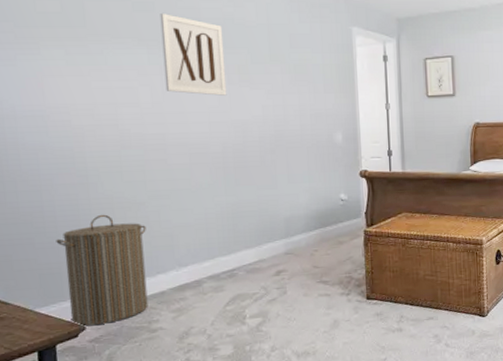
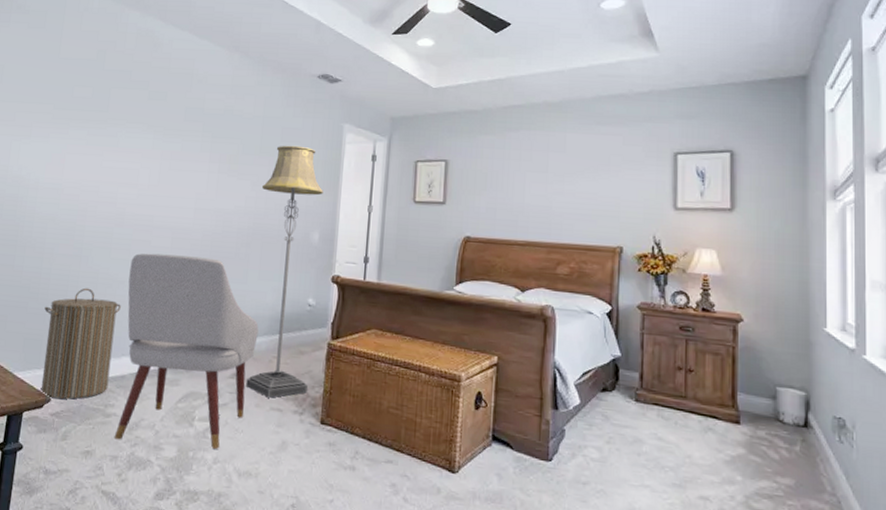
chair: none [148,169,296,351] -> present [114,253,259,449]
wall art: present [160,14,227,96] -> none [162,102,222,184]
floor lamp: none [278,51,351,287] -> present [245,145,323,398]

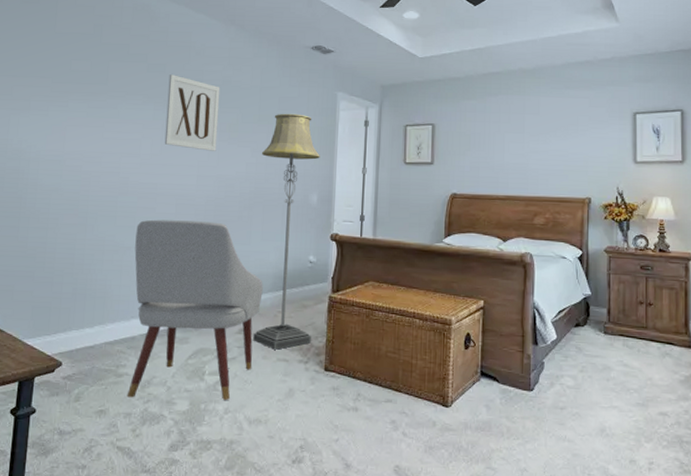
laundry hamper: present [40,287,121,399] -> none [51,255,128,362]
wall art: none [162,102,222,184] -> present [164,74,220,151]

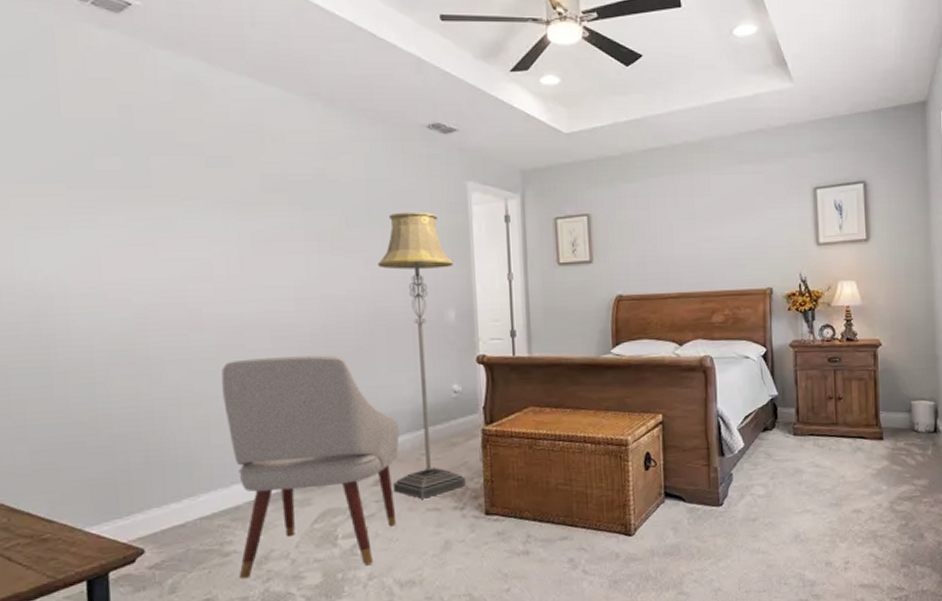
wall art: present [164,74,220,151] -> none [238,170,317,267]

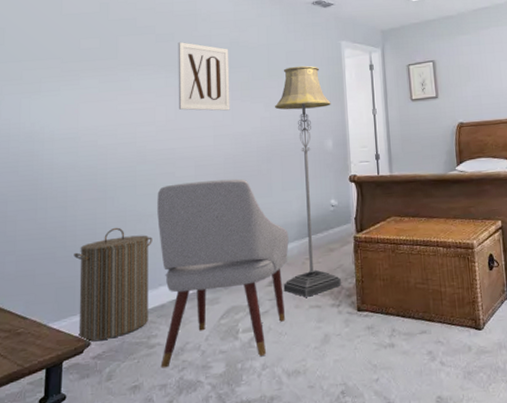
laundry hamper: none [111,411,220,549] -> present [74,227,152,341]
wall art: none [238,170,317,267] -> present [178,42,230,111]

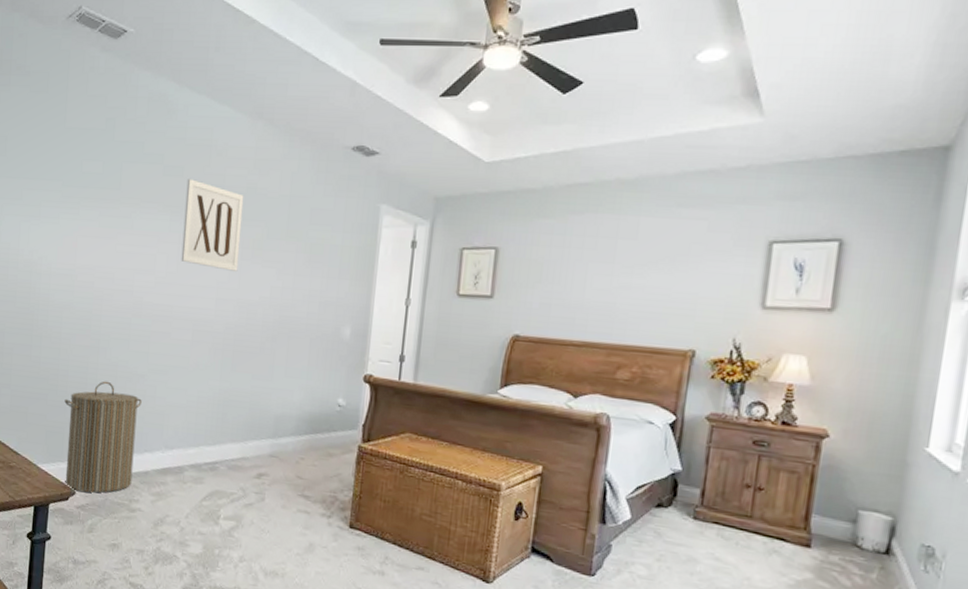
chair: present [157,178,289,368] -> none [139,346,285,548]
floor lamp: present [275,65,341,297] -> none [272,228,356,500]

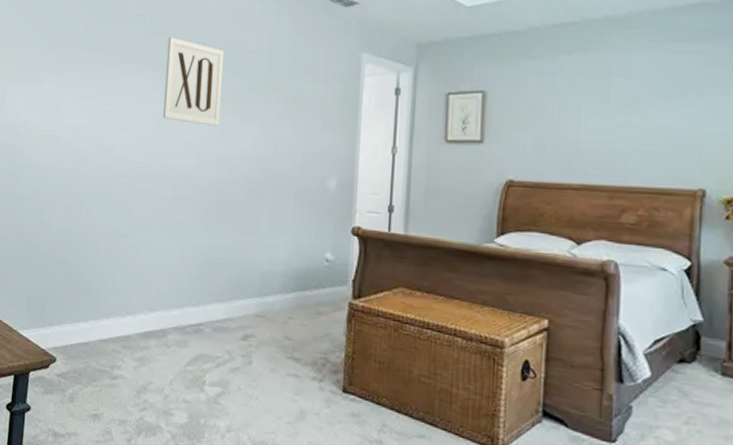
laundry hamper: present [64,381,142,493] -> none [45,241,124,360]

